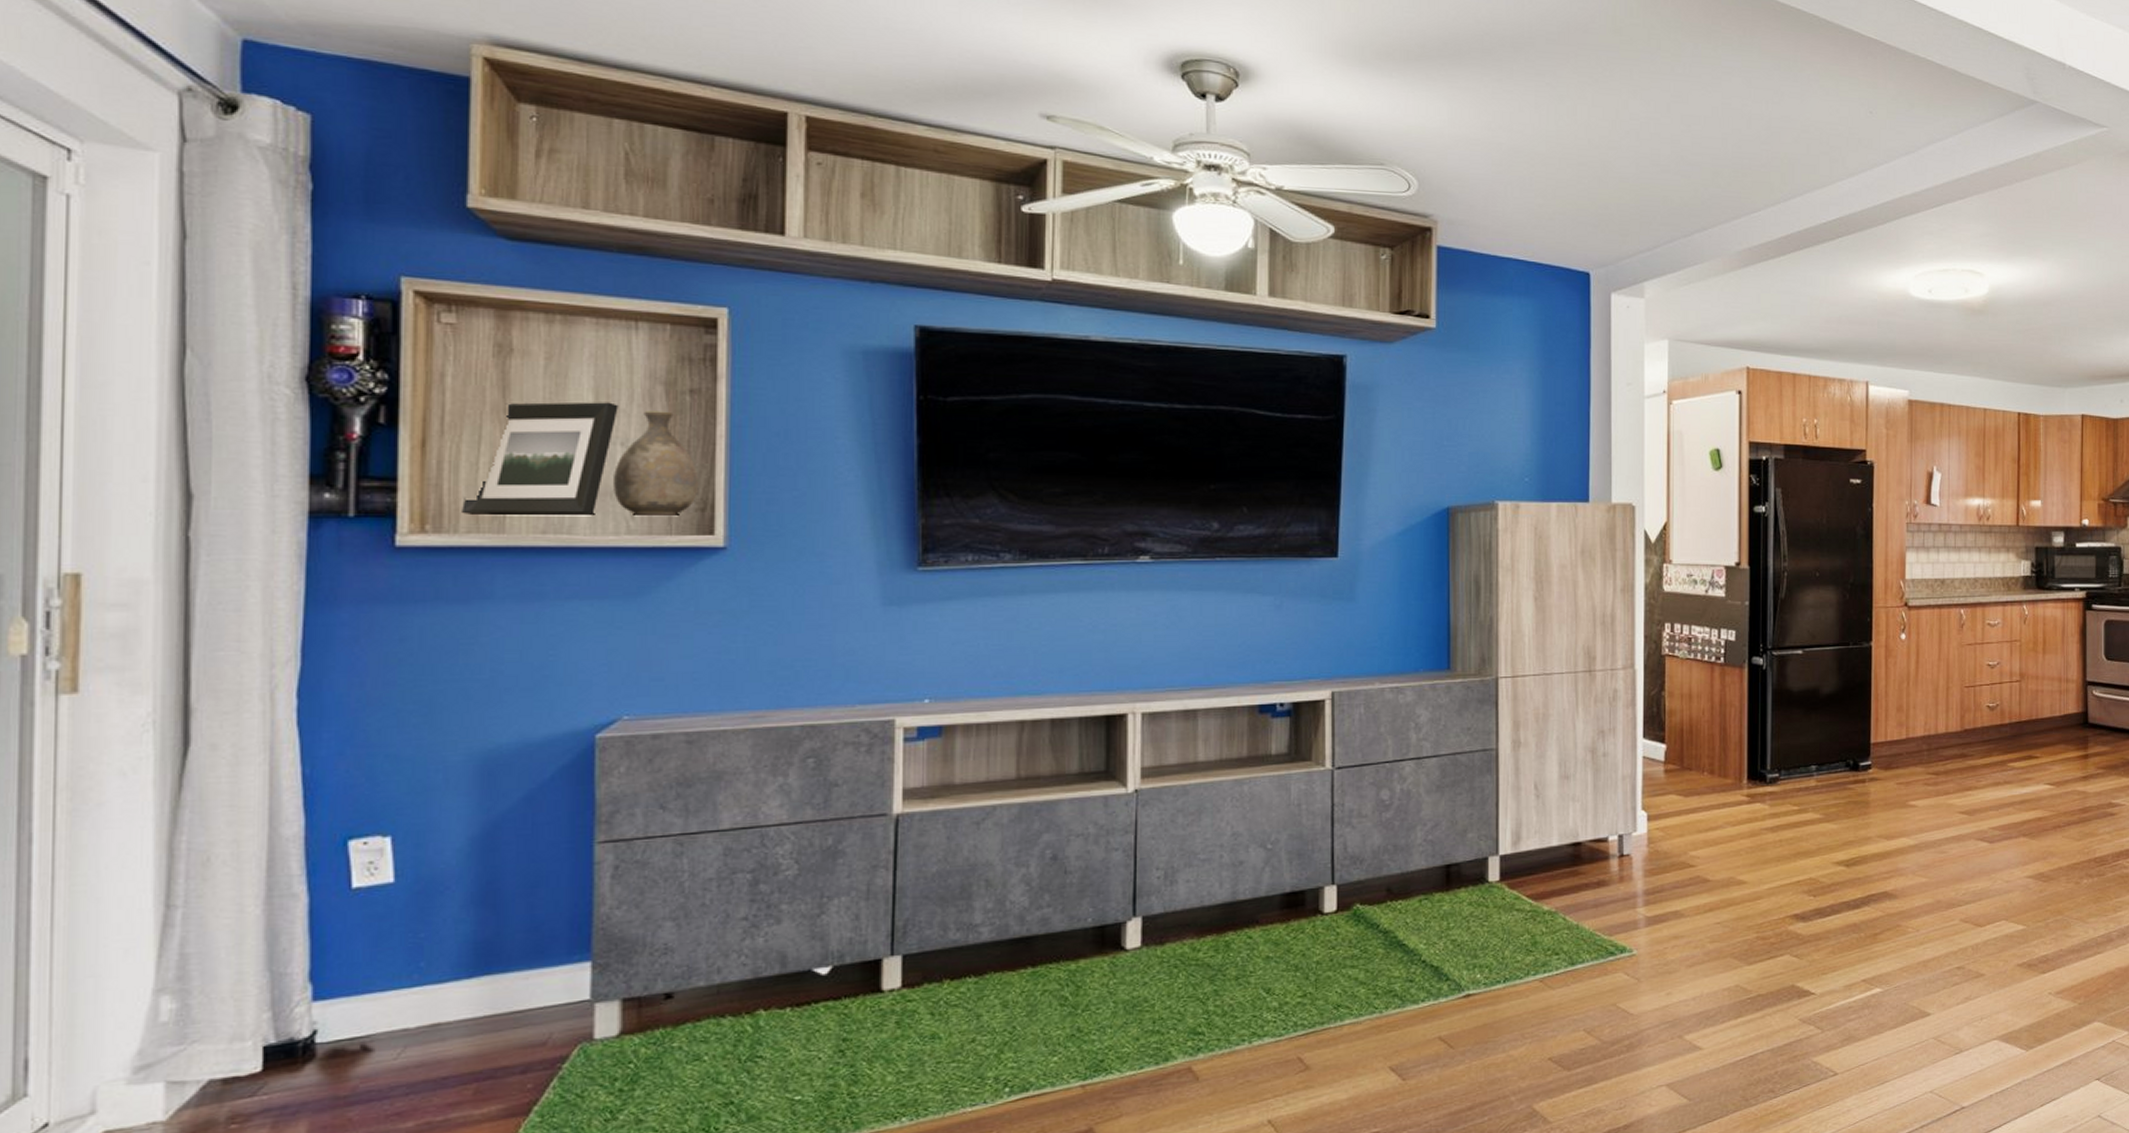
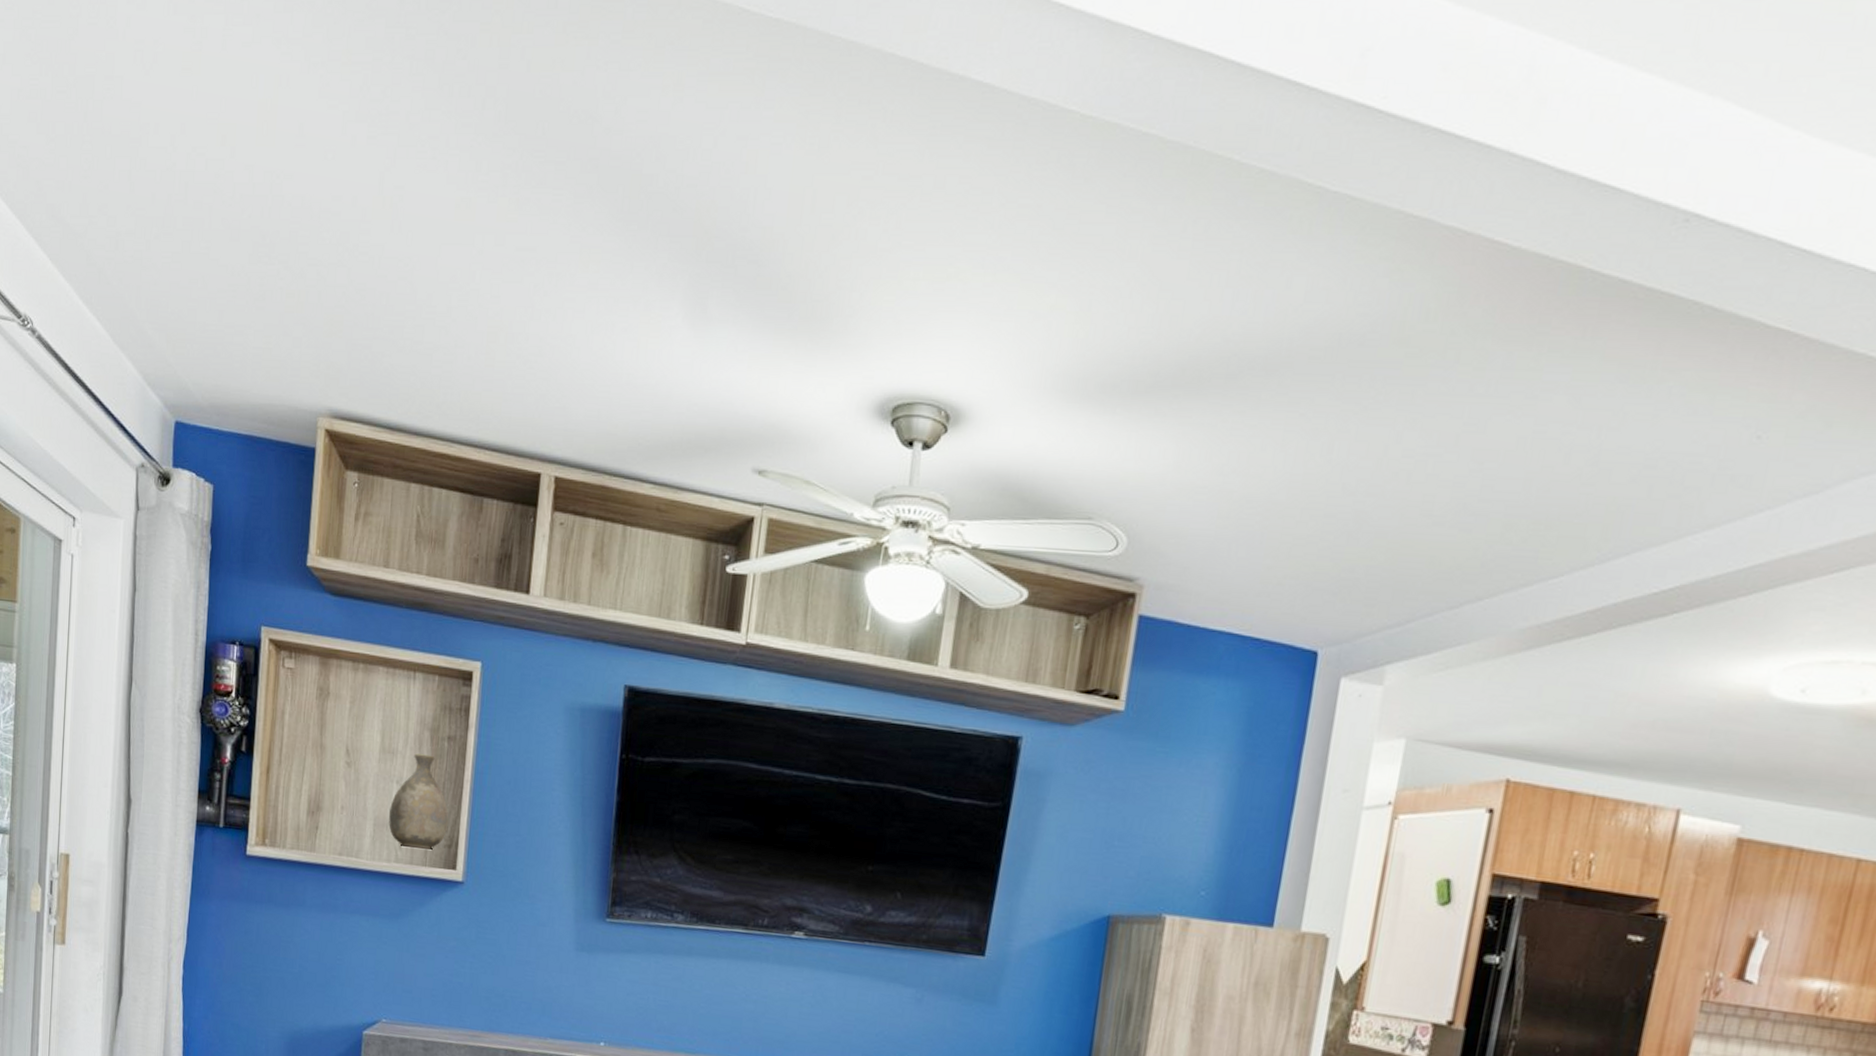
picture frame: present [462,402,618,516] -> none [289,740,397,843]

